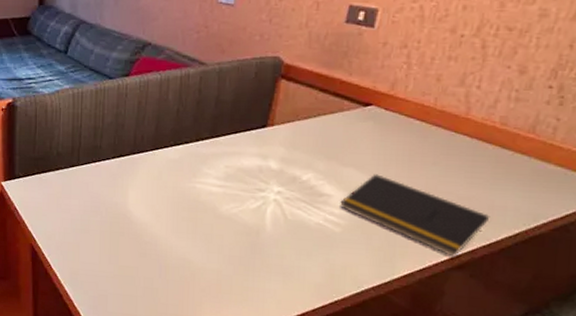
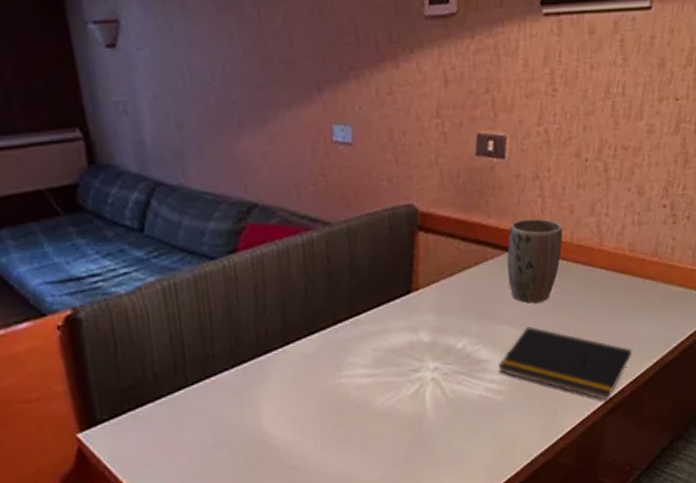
plant pot: none [362,81,427,155] -> present [507,218,563,303]

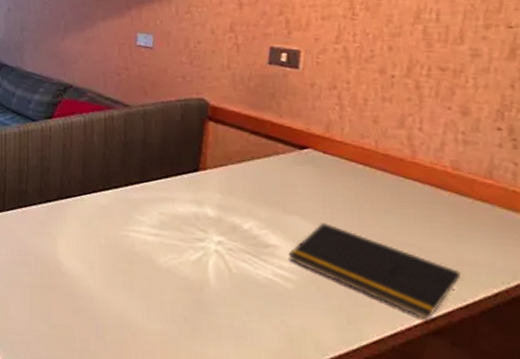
plant pot: present [507,218,563,303] -> none [300,123,366,202]

